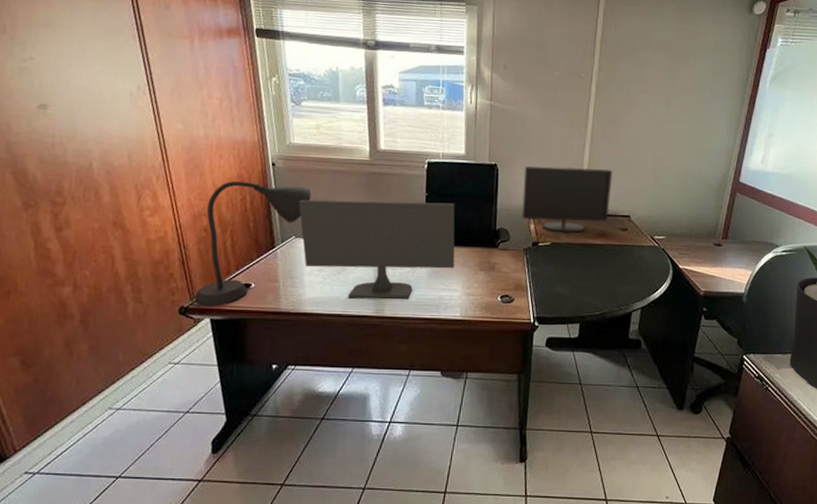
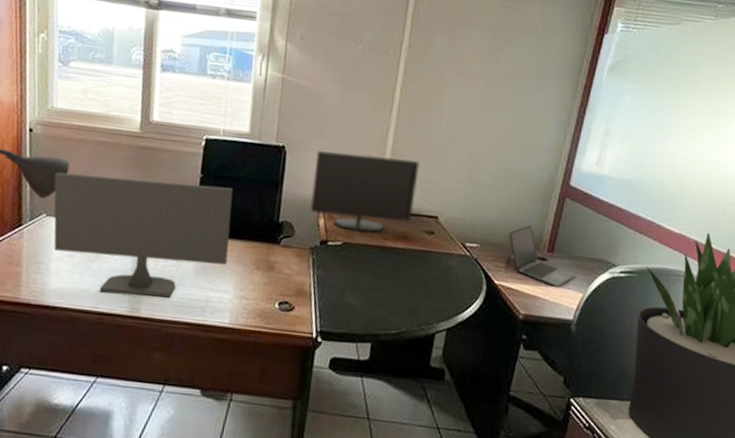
laptop: none [689,217,747,268] -> present [508,224,577,288]

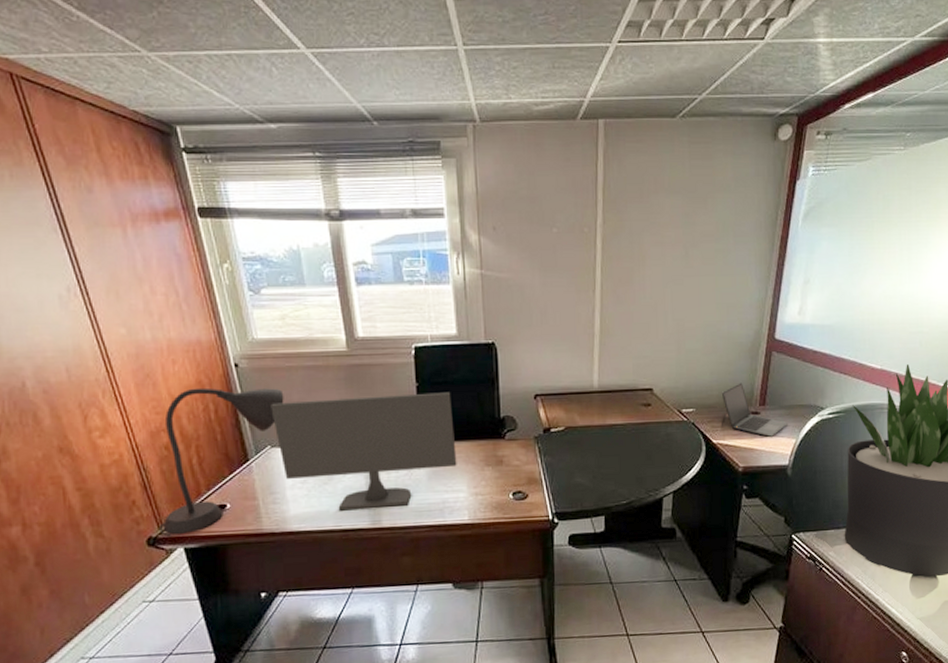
monitor: present [310,150,420,233] -> none [526,337,629,416]

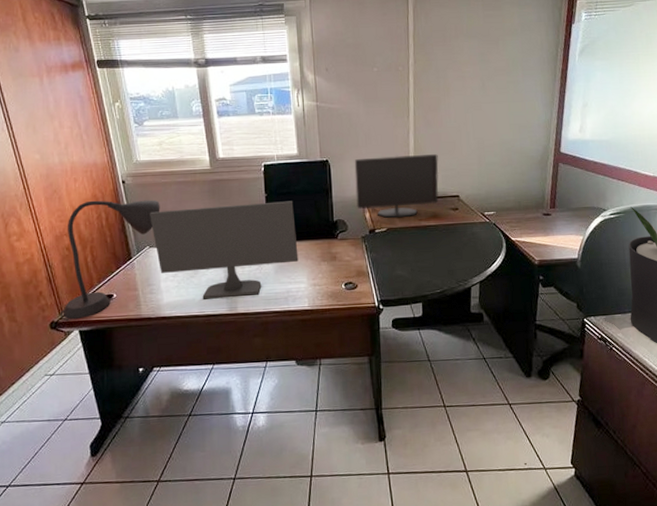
monitor: none [526,337,629,416] -> present [354,153,439,219]
laptop: present [721,382,789,438] -> none [517,189,576,236]

